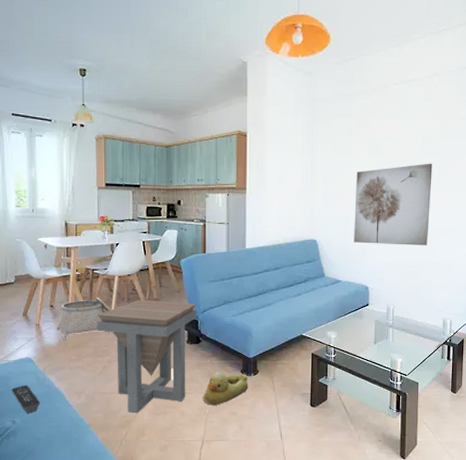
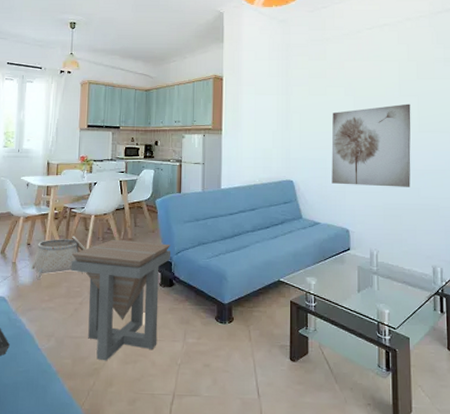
rubber duck: present [203,371,248,405] -> none [175,318,223,355]

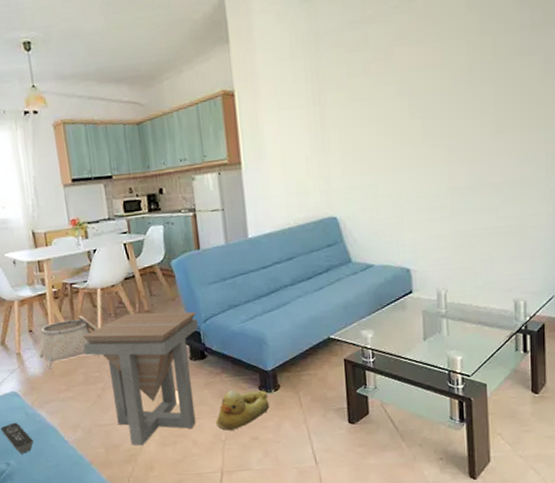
rubber duck: none [175,318,223,355] -> present [216,390,270,431]
wall art: present [331,103,411,187] -> none [381,95,486,215]

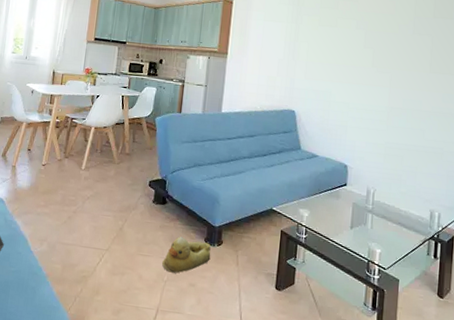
basket: present [39,315,100,368] -> none [30,145,84,185]
side table: present [83,311,199,446] -> none [67,152,167,270]

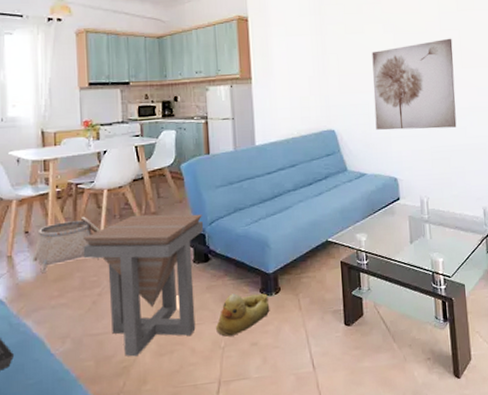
basket: none [30,145,84,185] -> present [32,216,101,272]
side table: none [67,152,167,270] -> present [83,214,204,357]
wall art: none [334,42,424,128] -> present [372,38,457,130]

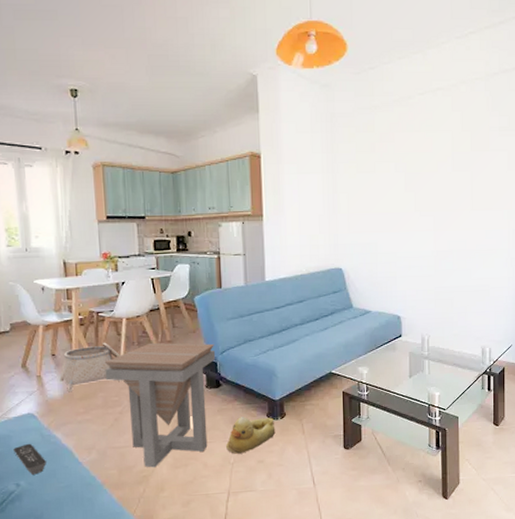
wall art: present [372,38,457,130] -> none [382,179,464,270]

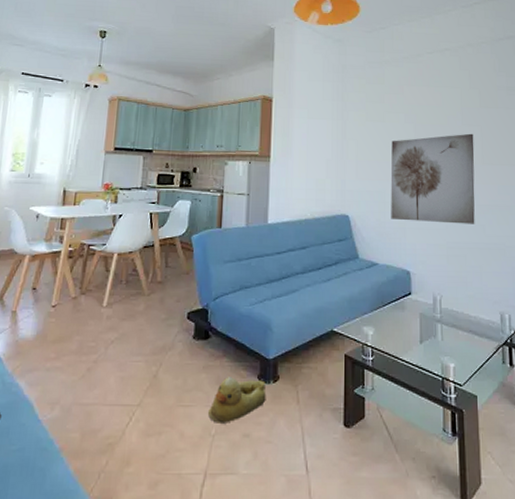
basket: present [59,342,121,391] -> none [35,278,106,332]
side table: present [105,342,216,468] -> none [85,282,208,434]
wall art: none [382,179,464,270] -> present [390,133,475,224]

